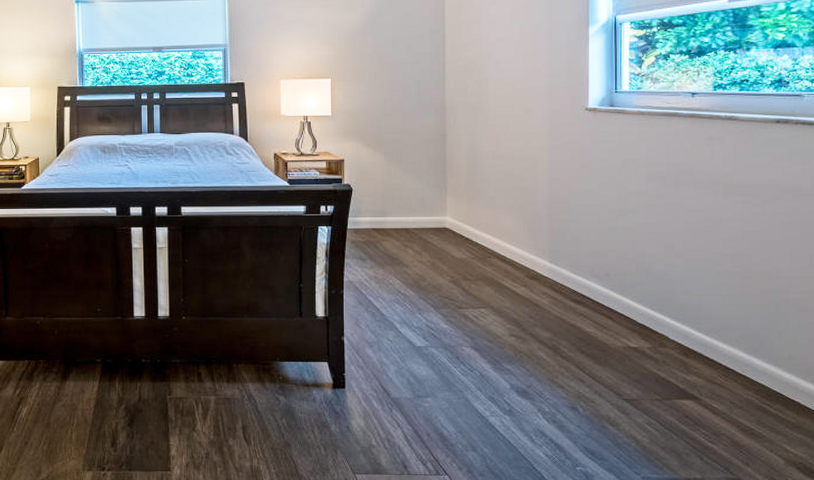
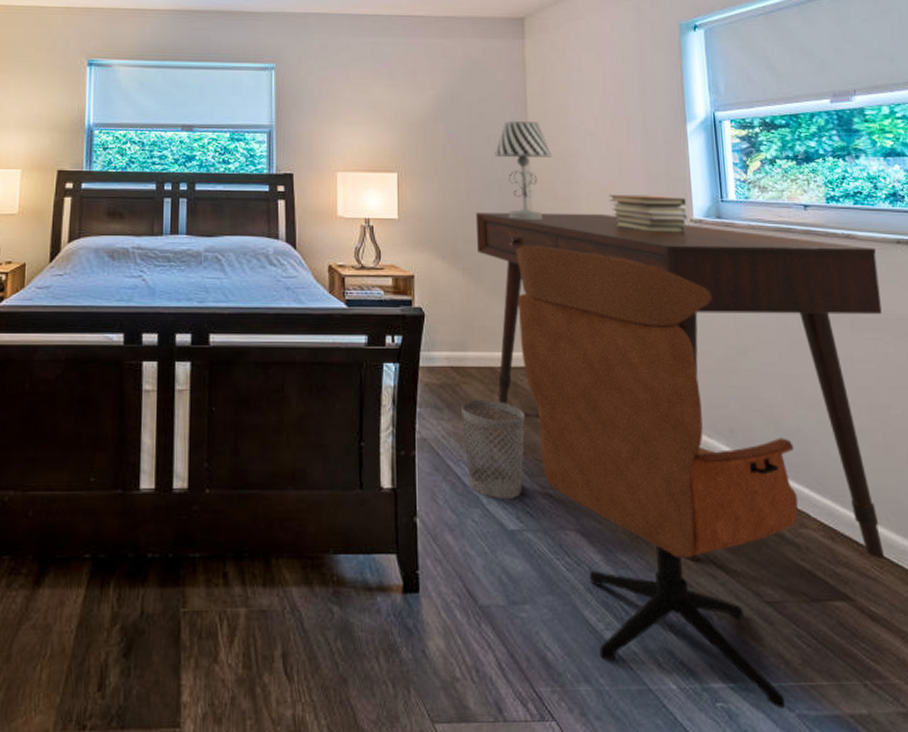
wastebasket: none [381,252,434,324] -> present [461,399,526,499]
desk: none [396,106,755,370] -> present [475,212,885,561]
table lamp: none [414,31,465,113] -> present [494,120,552,219]
office chair: none [430,134,661,473] -> present [516,246,799,709]
book stack: none [514,89,584,120] -> present [609,194,688,233]

